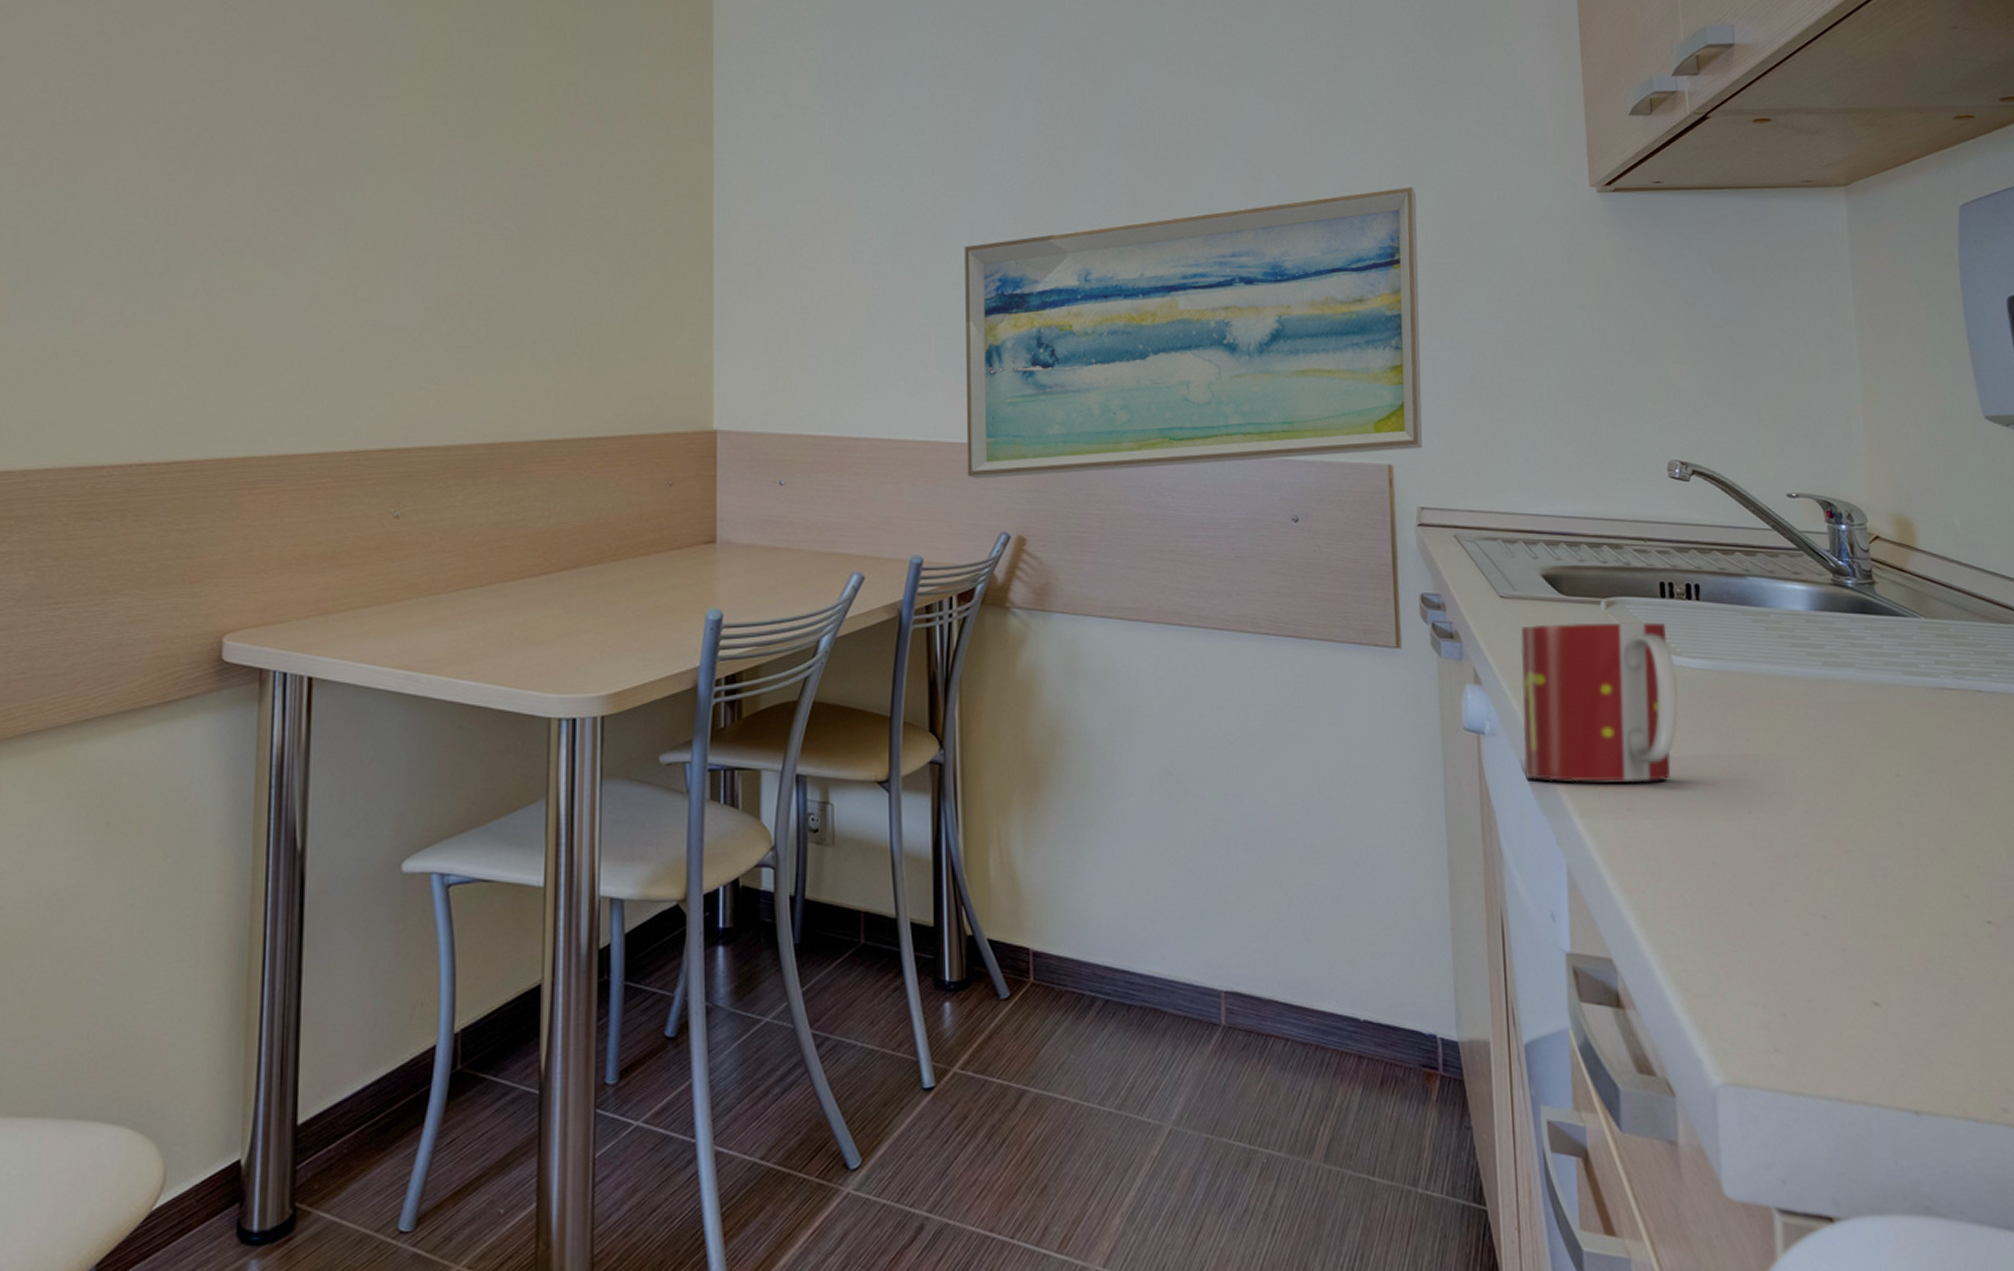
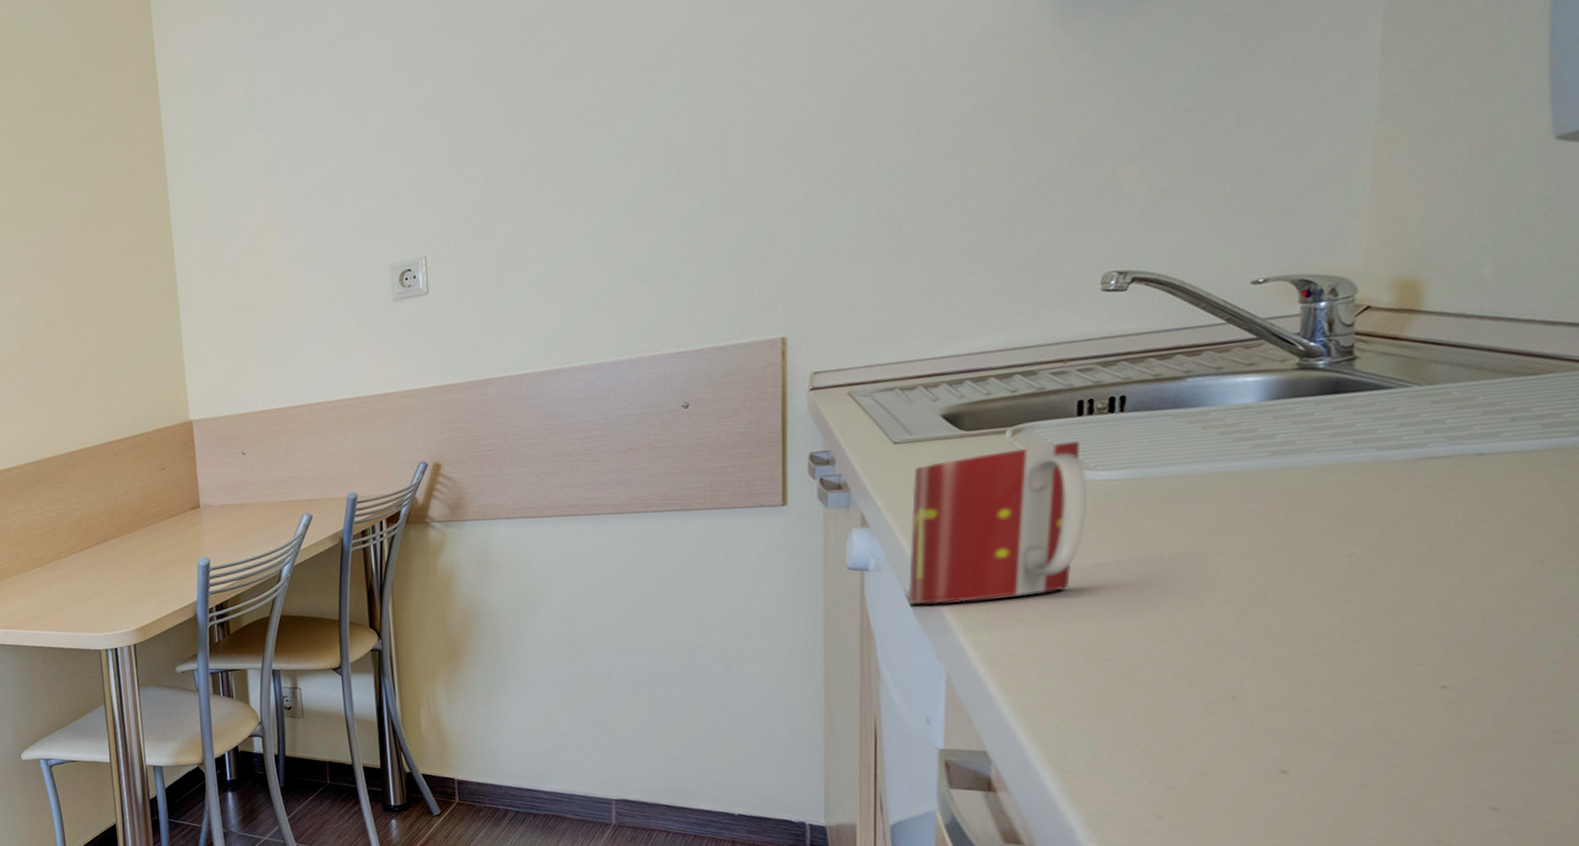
wall art: present [964,186,1423,479] -> none [378,45,825,422]

